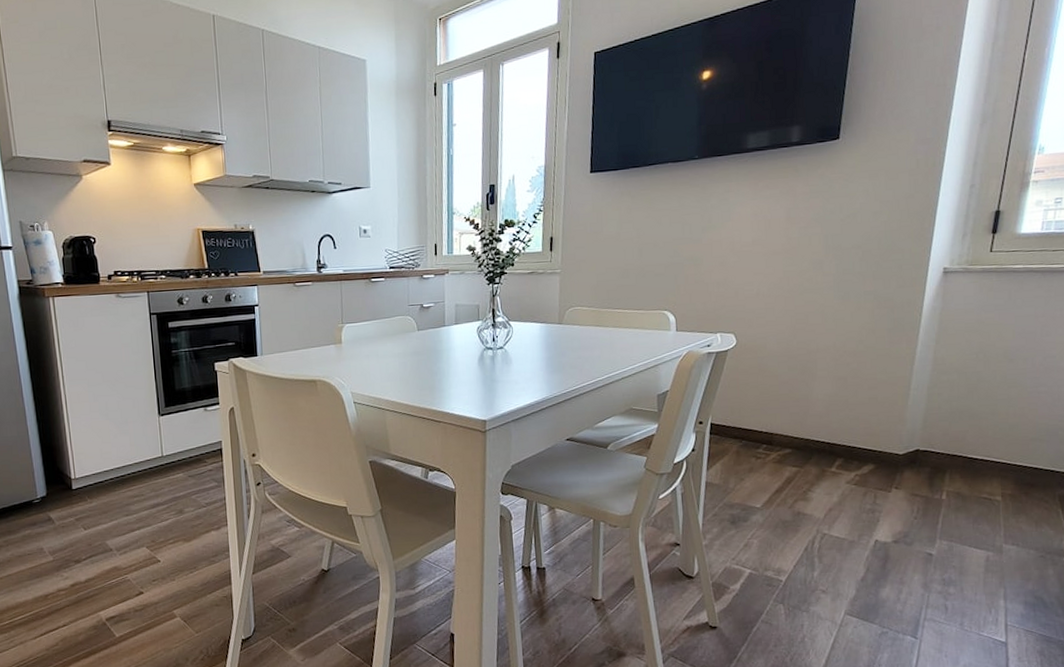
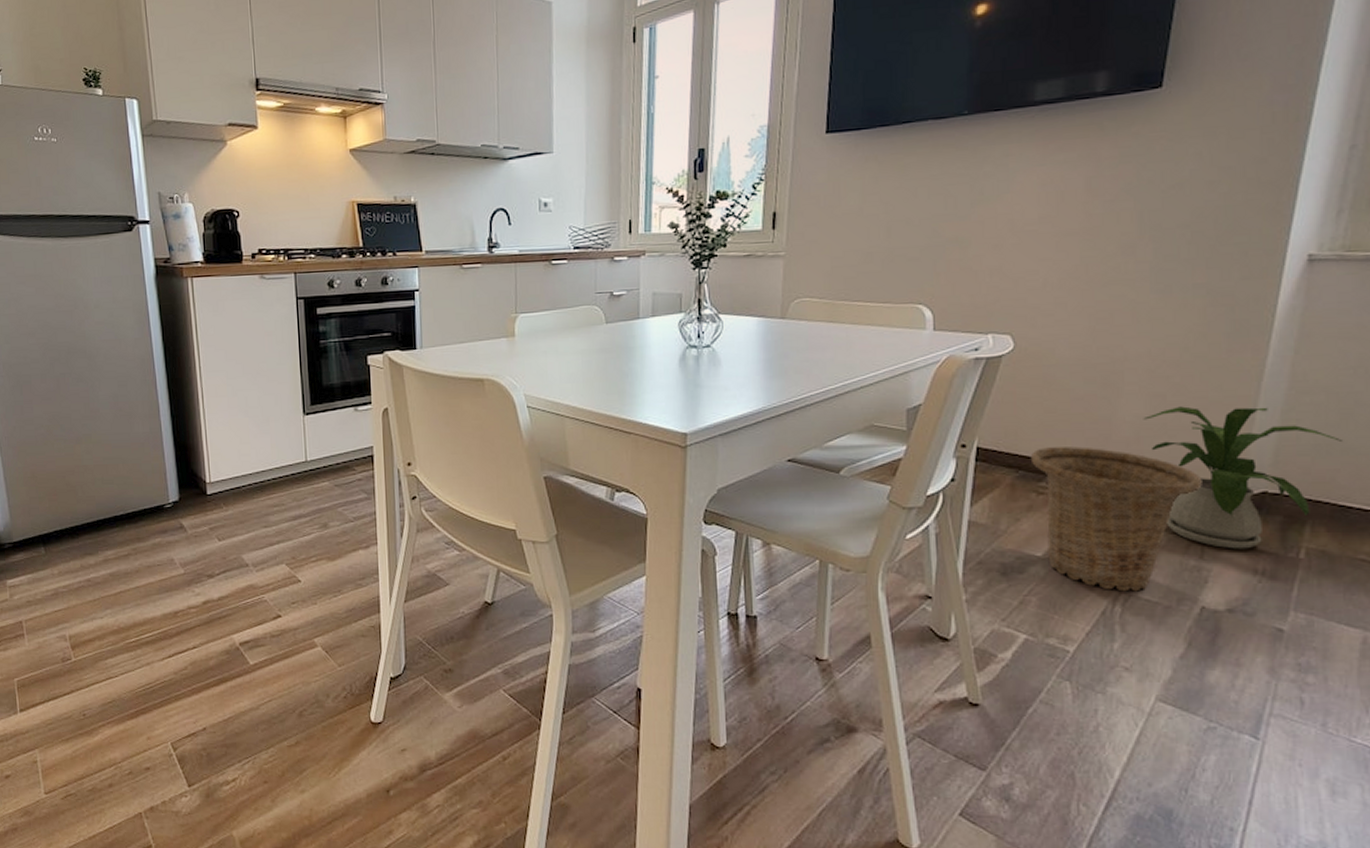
basket: none [750,420,874,532] -> present [1030,446,1202,592]
house plant: none [831,385,970,495] -> present [1143,406,1344,549]

